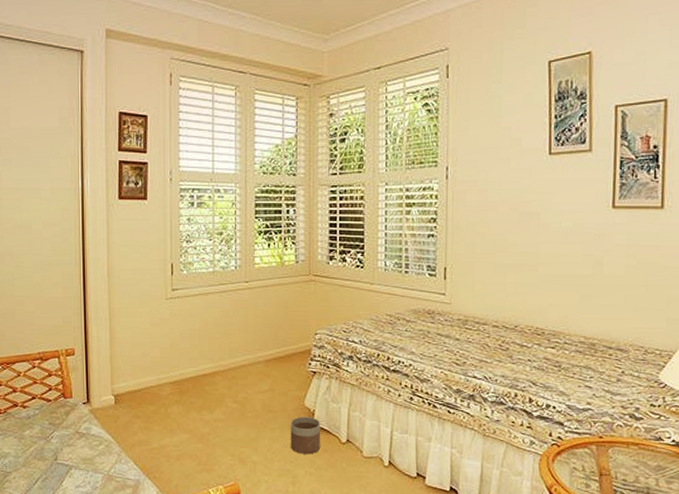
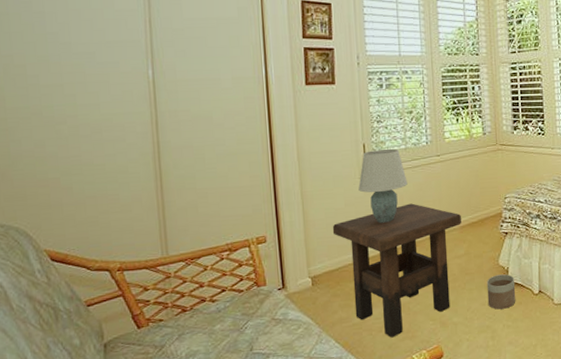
side table: none [137,330,267,468] -> present [332,203,461,338]
table lamp: none [164,270,214,348] -> present [358,148,408,223]

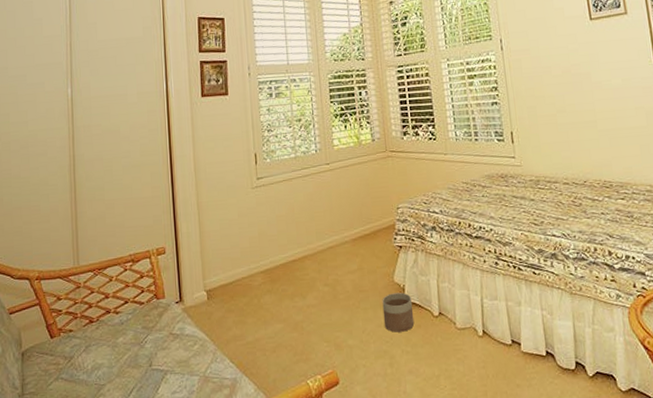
side table: present [332,203,461,338] -> none [226,214,353,360]
table lamp: present [358,148,408,223] -> none [250,157,298,235]

